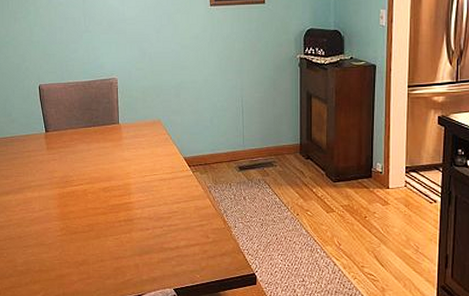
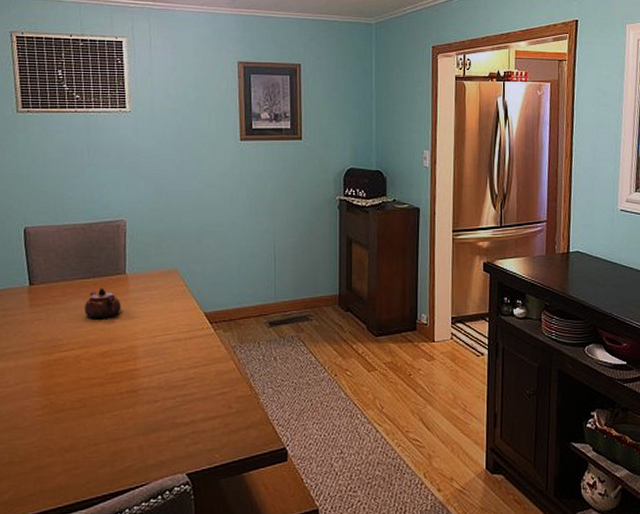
teapot: none [88,135,117,161] -> present [84,287,122,319]

